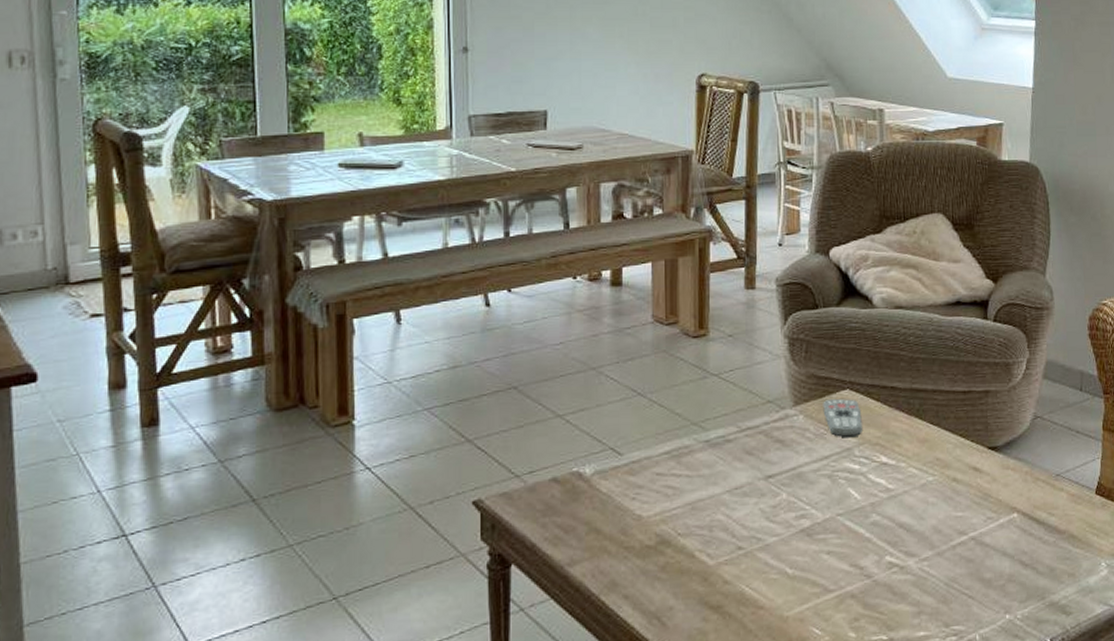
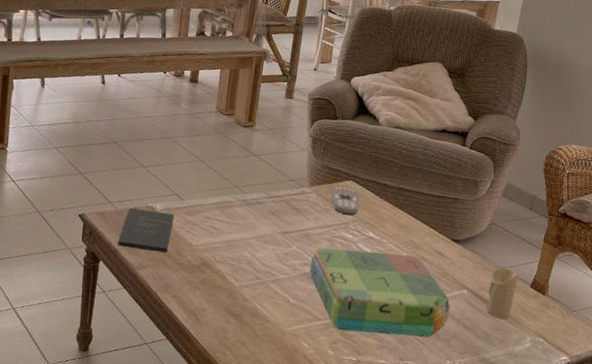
book: none [535,477,612,539] -> present [118,208,174,253]
board game: none [808,478,1000,601] -> present [309,247,450,337]
candle: none [1044,474,1079,544] -> present [487,268,519,319]

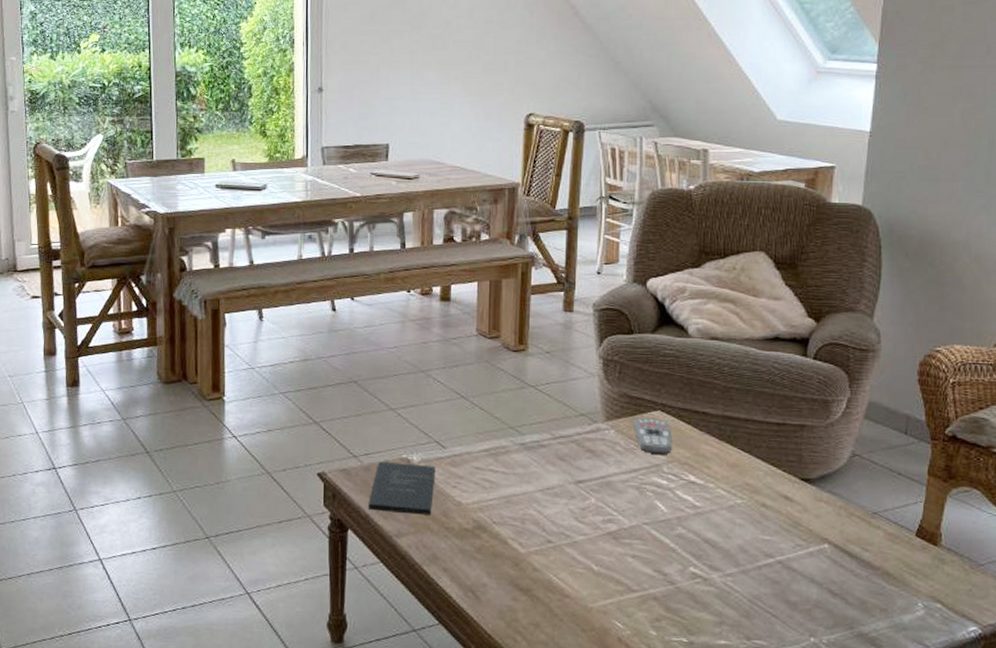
board game: present [309,247,450,337] -> none [615,498,808,608]
candle: present [487,268,519,319] -> none [859,512,897,580]

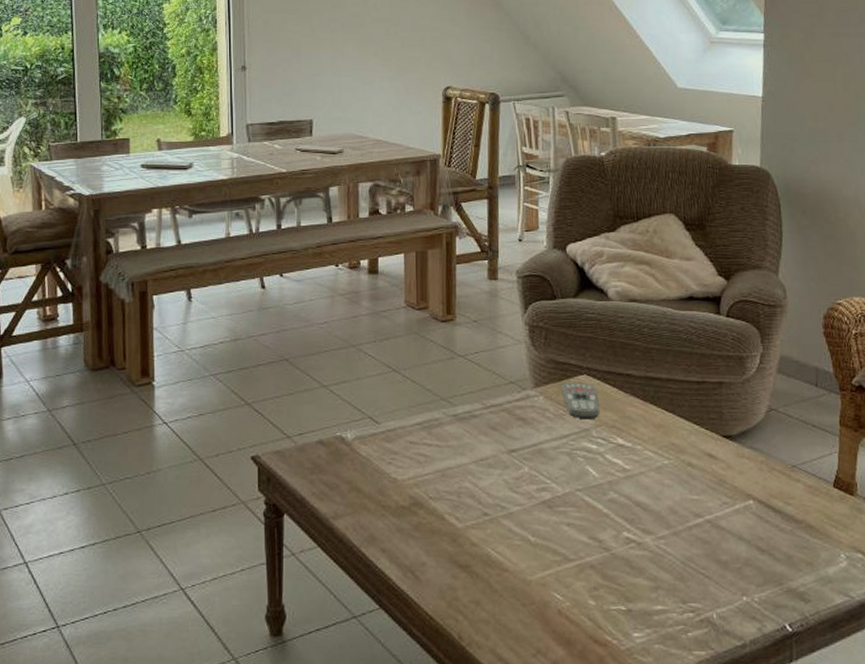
book: present [368,462,436,515] -> none [304,441,370,494]

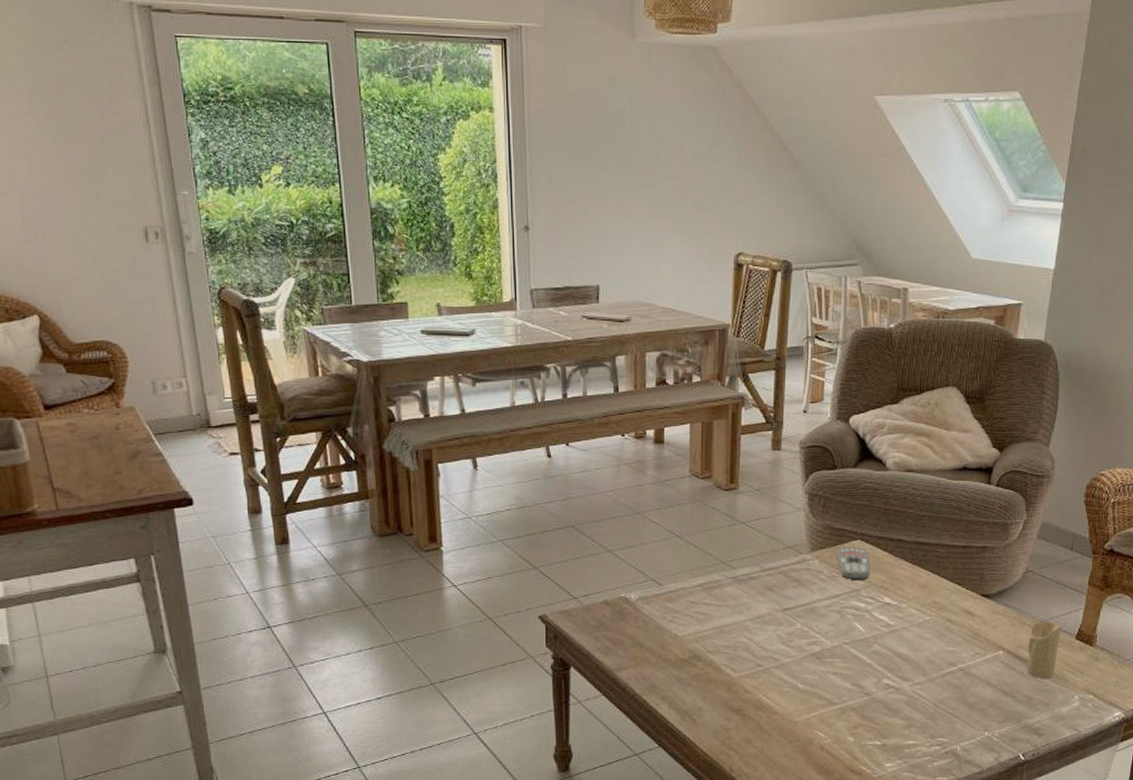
candle: none [780,466,816,533] -> present [1027,621,1061,679]

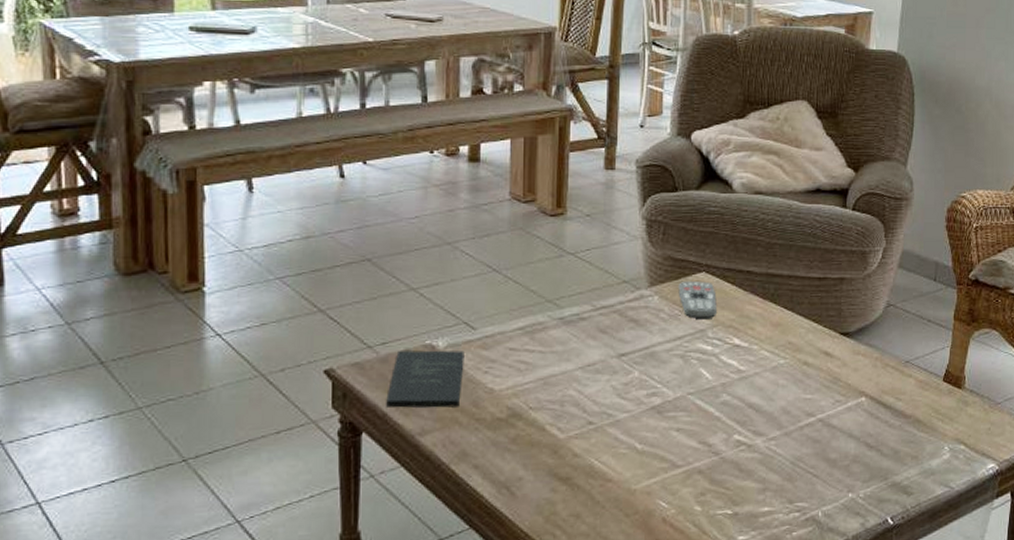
book: none [589,602,653,649] -> present [386,350,464,408]
candle: present [1027,621,1061,679] -> none [892,361,927,428]

